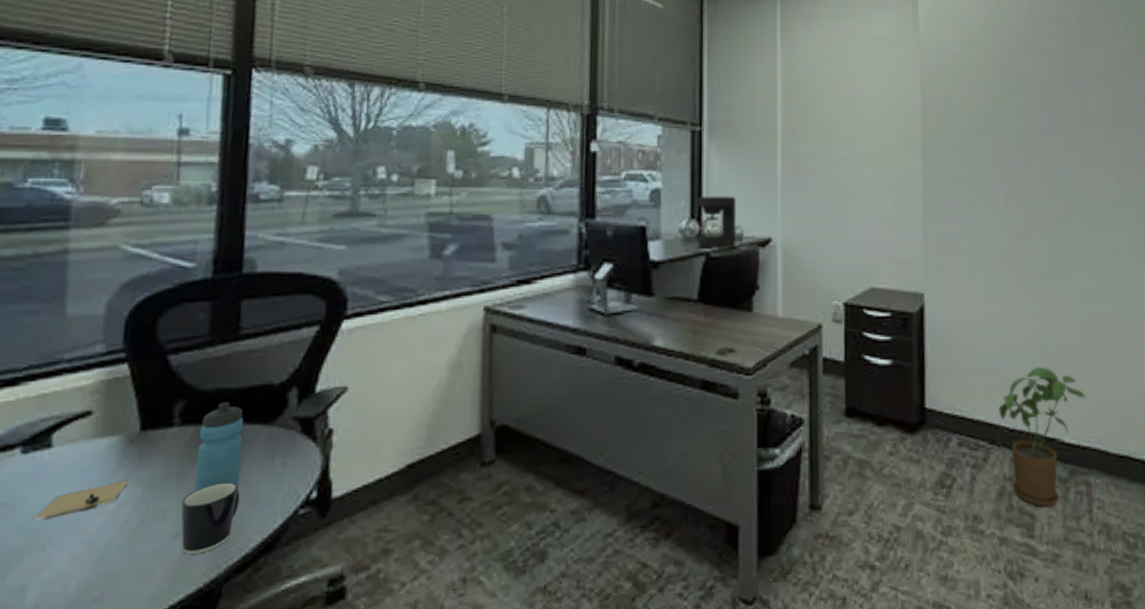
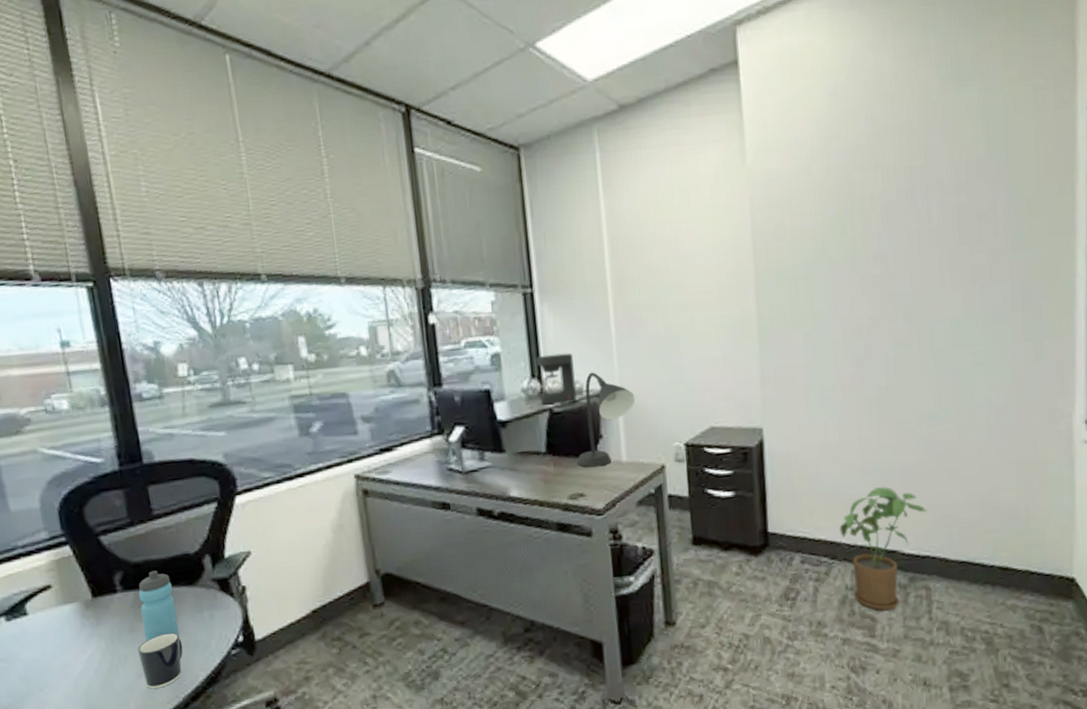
clipboard: present [32,480,129,521] -> none [28,636,93,670]
desk lamp: none [730,219,796,321] -> present [577,372,635,468]

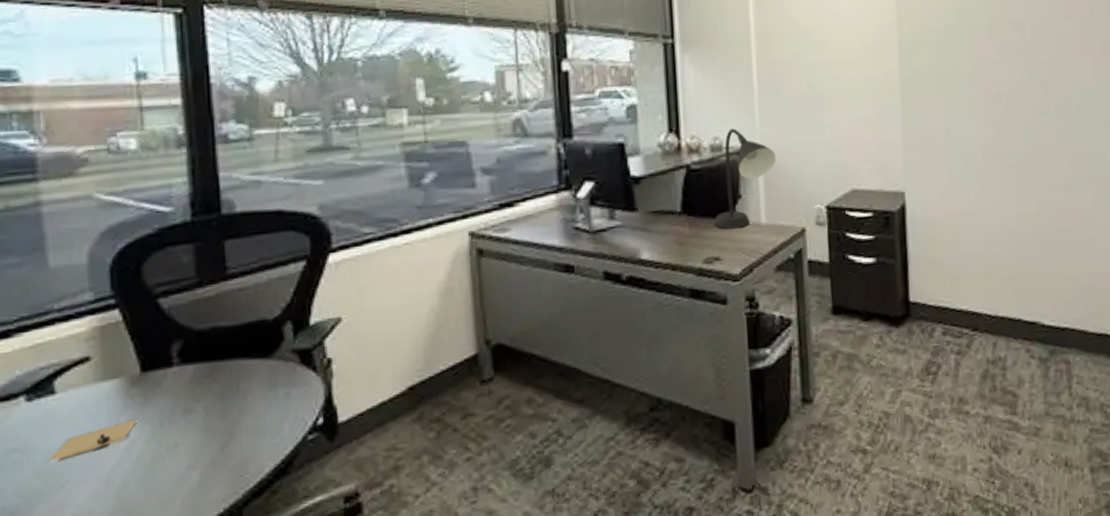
clipboard: none [28,636,93,670] -> present [47,419,137,462]
water bottle: present [138,570,180,642] -> none [200,340,246,425]
mug: present [138,632,183,689] -> none [192,414,249,484]
coffee maker: present [537,353,577,405] -> none [675,107,716,161]
house plant: present [839,486,927,611] -> none [980,254,1066,386]

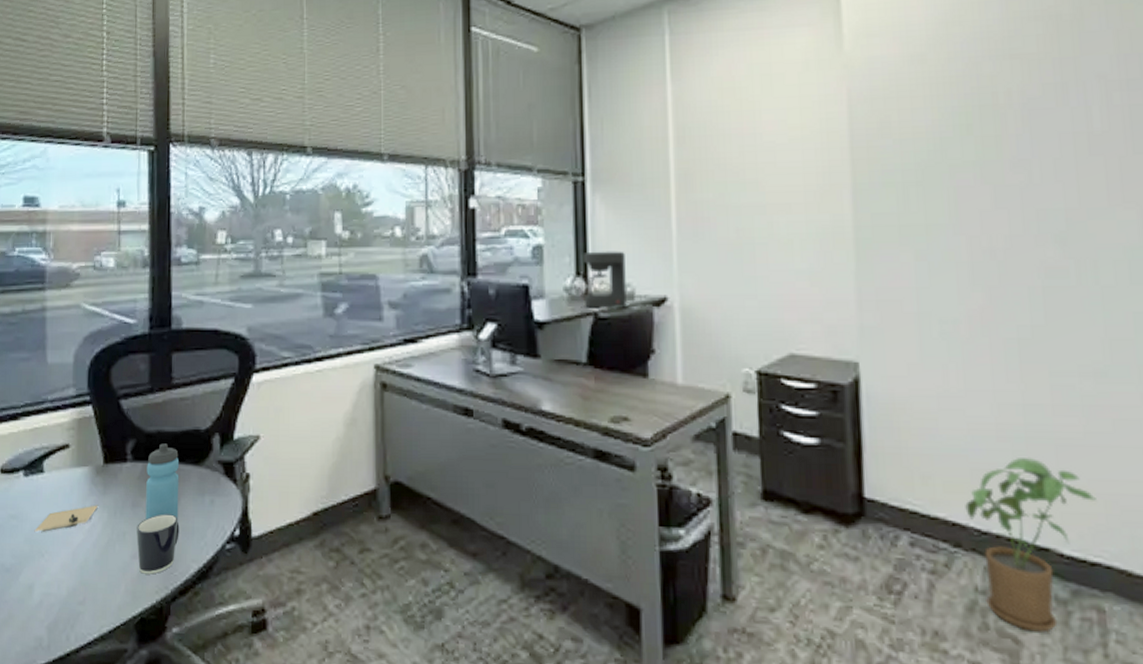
mug: none [192,414,249,484] -> present [136,514,180,575]
water bottle: none [200,340,246,425] -> present [145,443,180,520]
coffee maker: none [675,107,716,161] -> present [584,251,627,309]
desk lamp: present [714,128,777,230] -> none [623,275,697,388]
house plant: none [980,254,1066,386] -> present [965,457,1096,633]

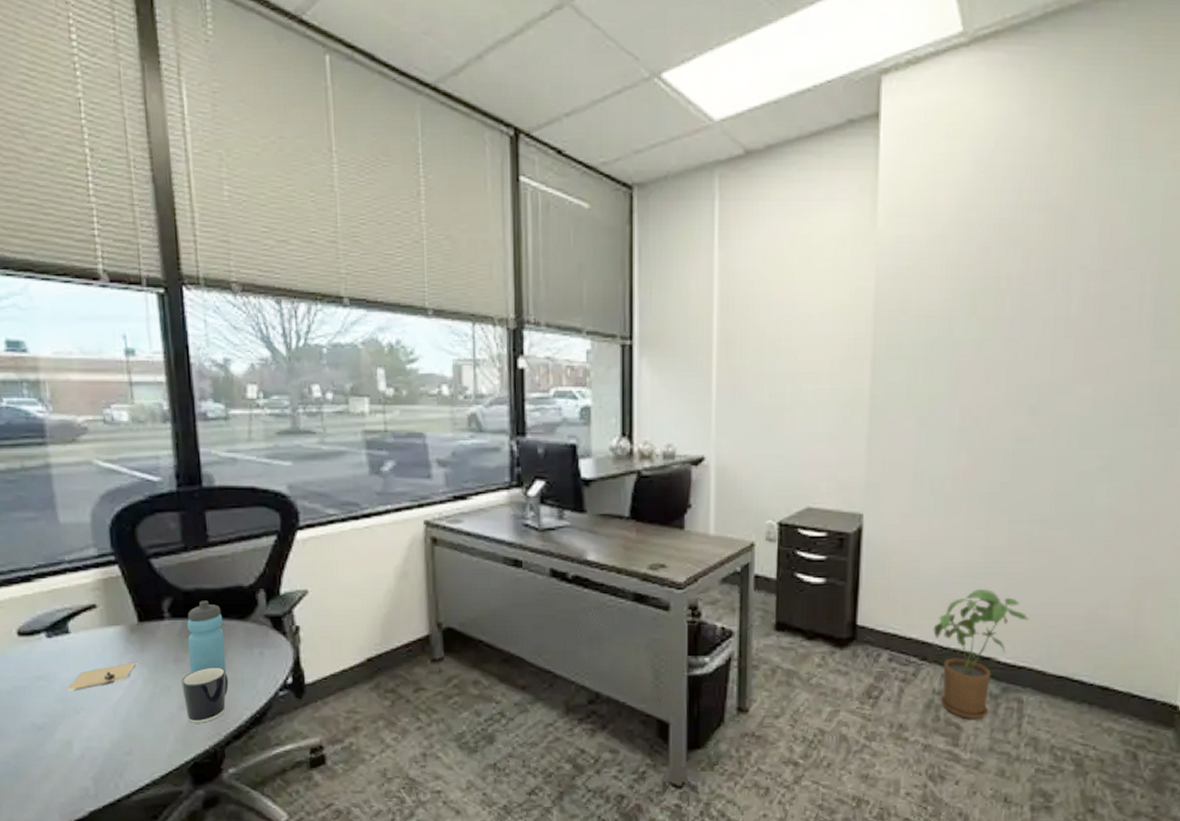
coffee maker: present [584,251,627,309] -> none [629,413,668,468]

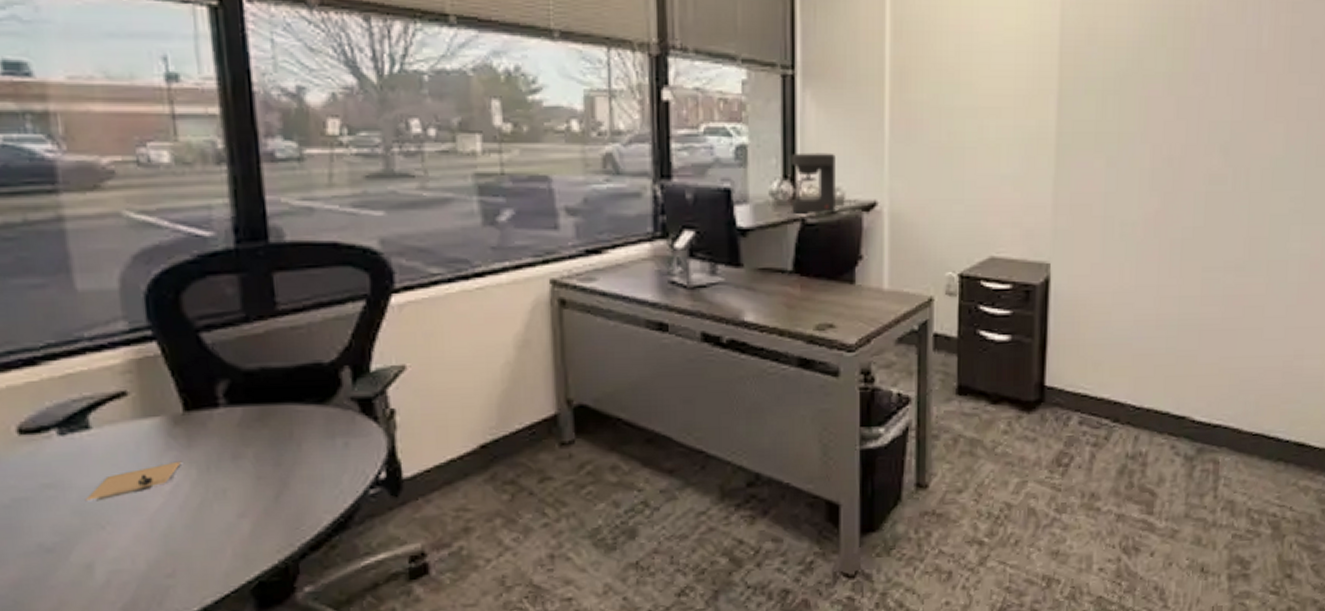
mug: present [181,667,229,723] -> none [242,462,304,533]
water bottle: present [187,601,226,673] -> none [249,382,301,472]
coffee maker: none [629,413,668,468] -> present [792,153,836,215]
house plant: present [933,588,1029,720] -> none [1125,341,1224,485]

